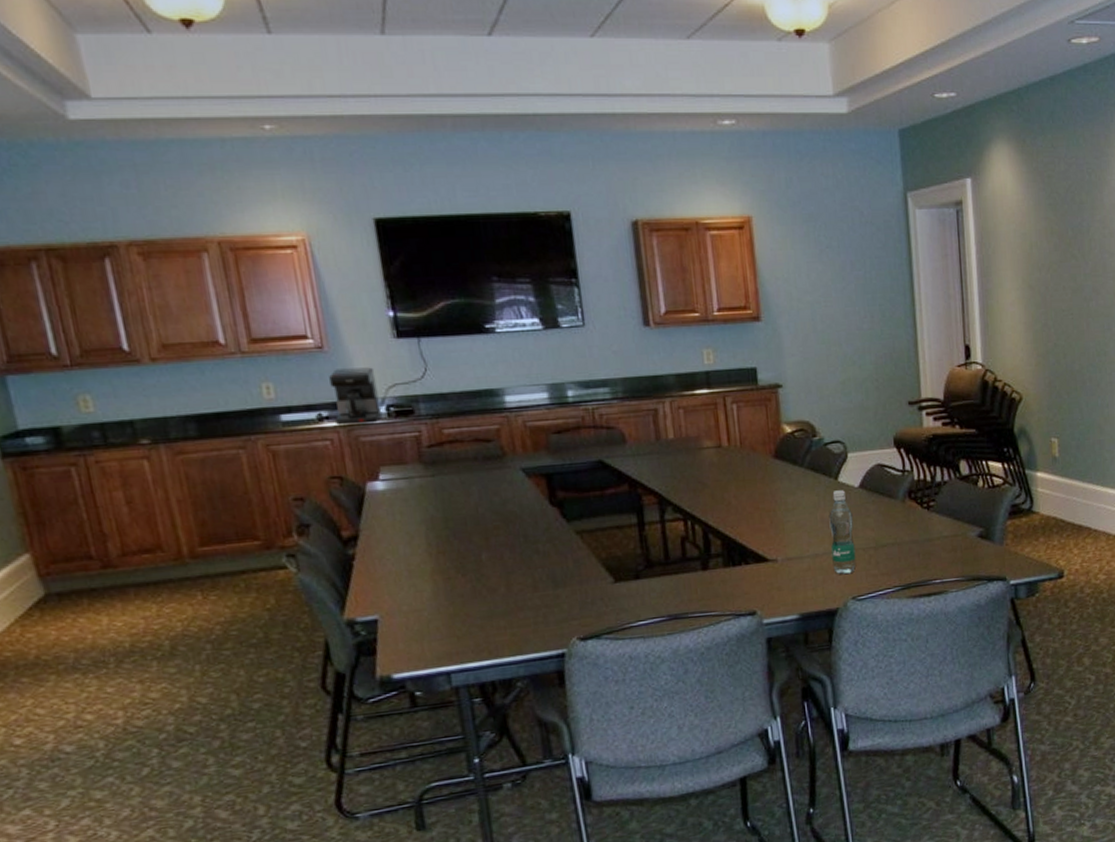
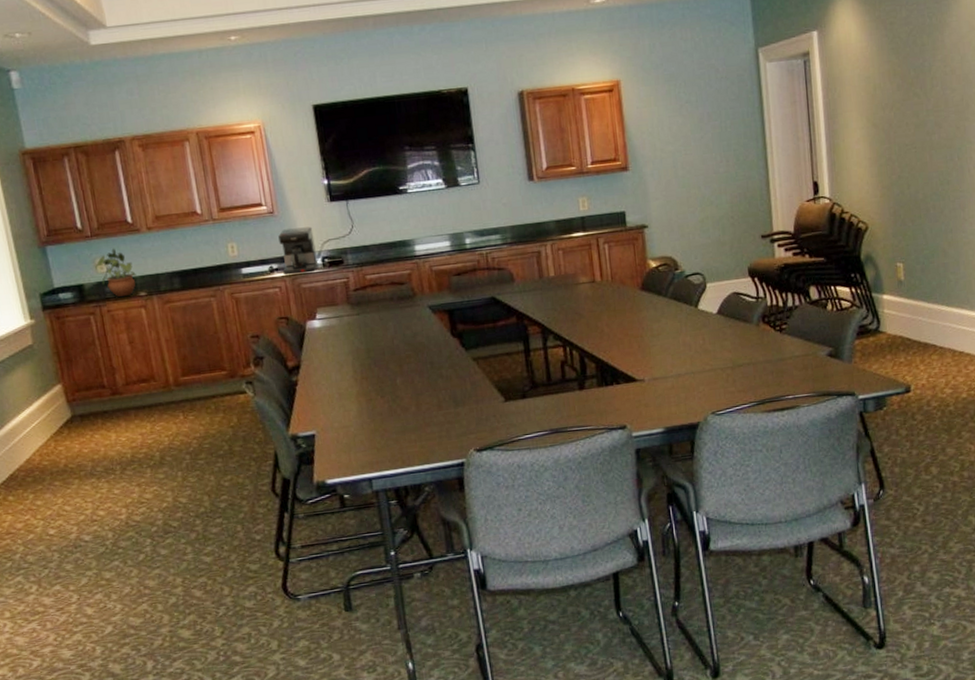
potted plant: none [77,382,136,444] -> present [95,248,137,297]
bottle: present [828,490,857,575] -> none [690,316,716,392]

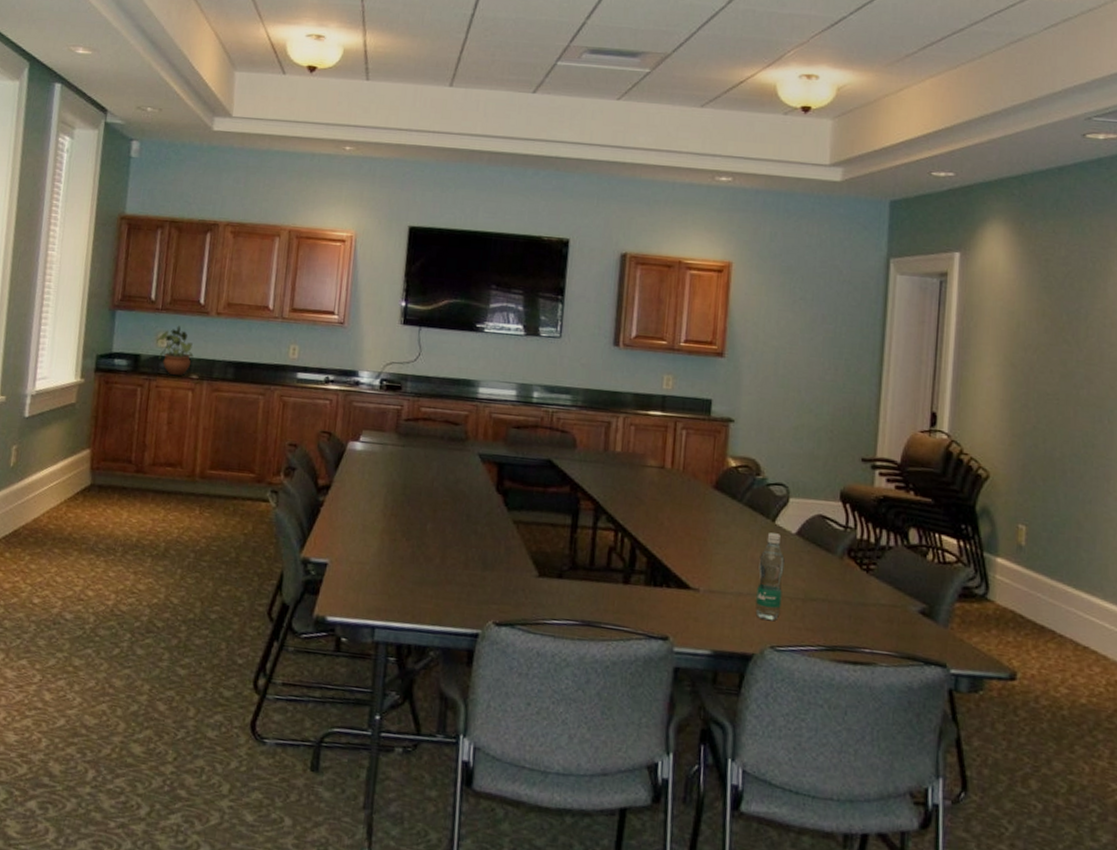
coffee maker: present [278,226,319,275] -> none [338,342,379,392]
bottle: none [690,316,716,392] -> present [755,532,785,621]

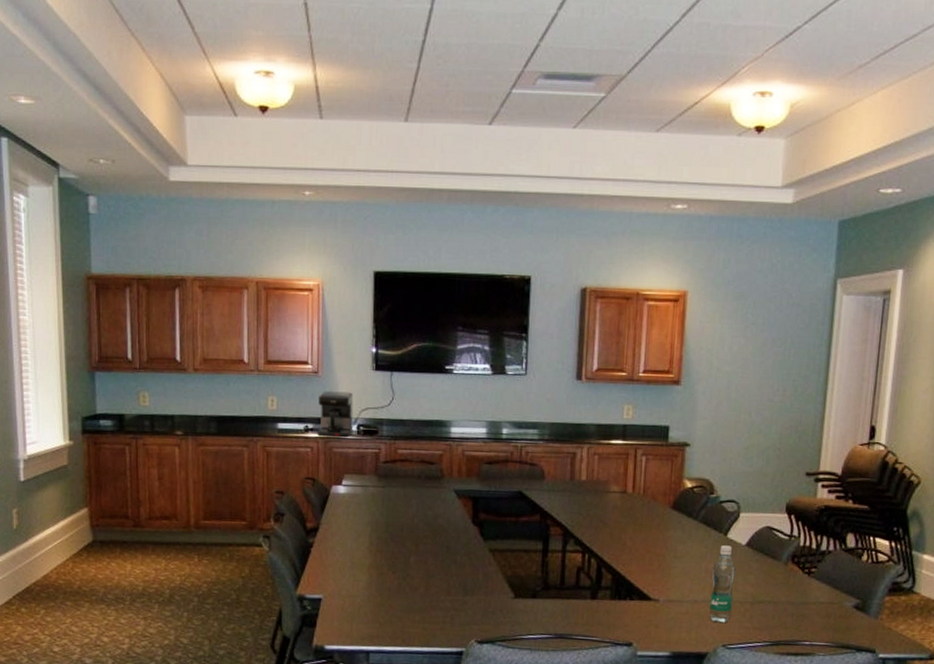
potted plant: present [156,325,194,375] -> none [138,384,176,432]
coffee maker: none [338,342,379,392] -> present [318,391,354,438]

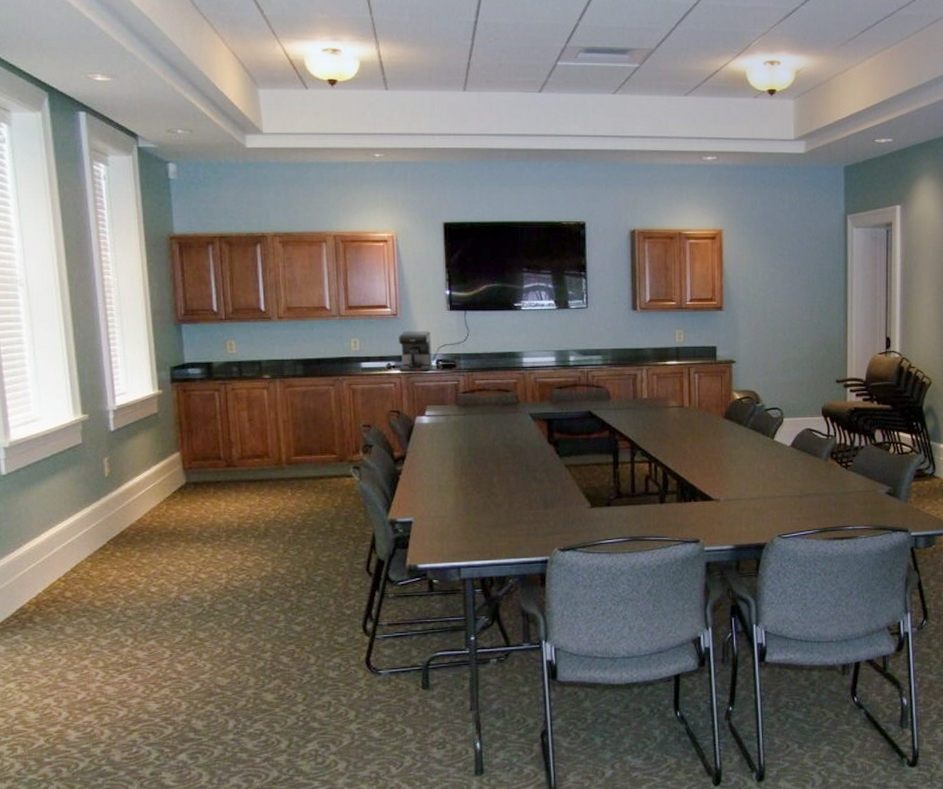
bottle: present [708,545,736,623] -> none [763,447,784,516]

